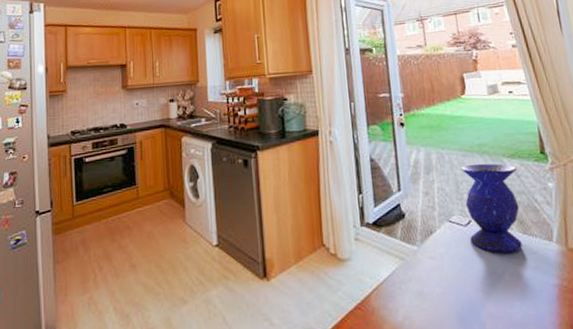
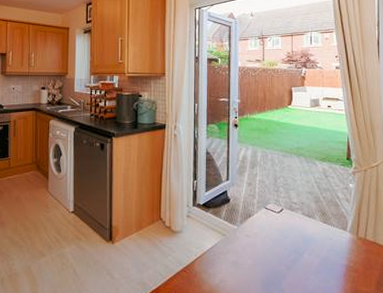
vase: present [460,163,523,252] -> none [280,163,326,236]

